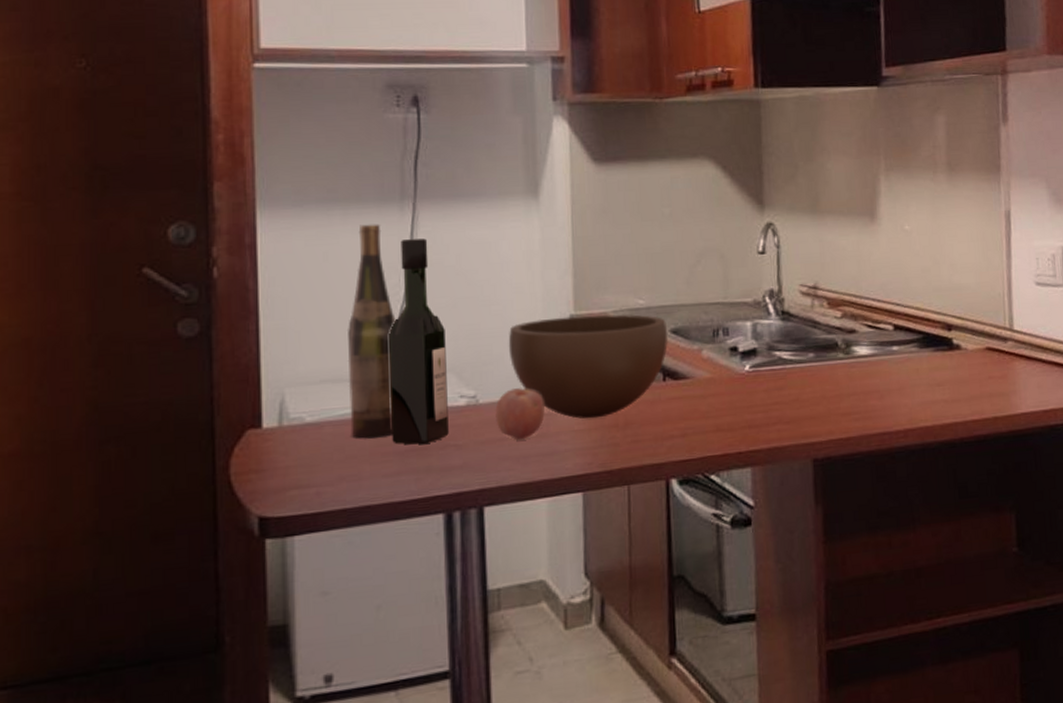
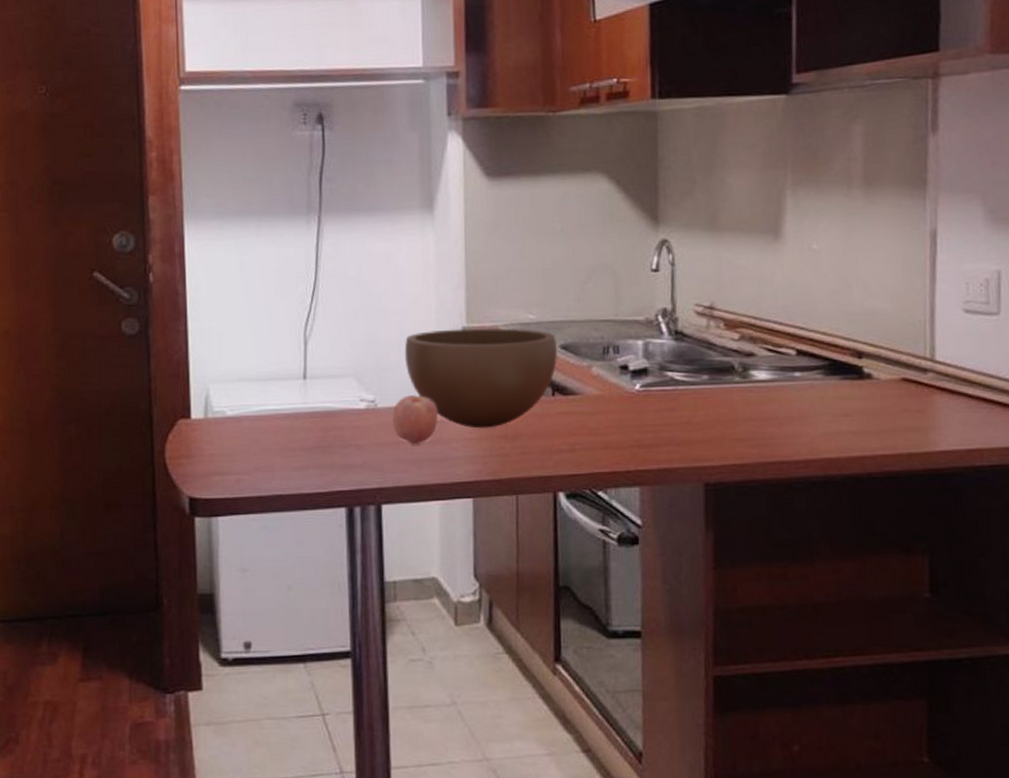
wine bottle: present [347,224,396,438] -> none [262,235,303,433]
bottle: present [389,238,449,445] -> none [297,250,350,443]

